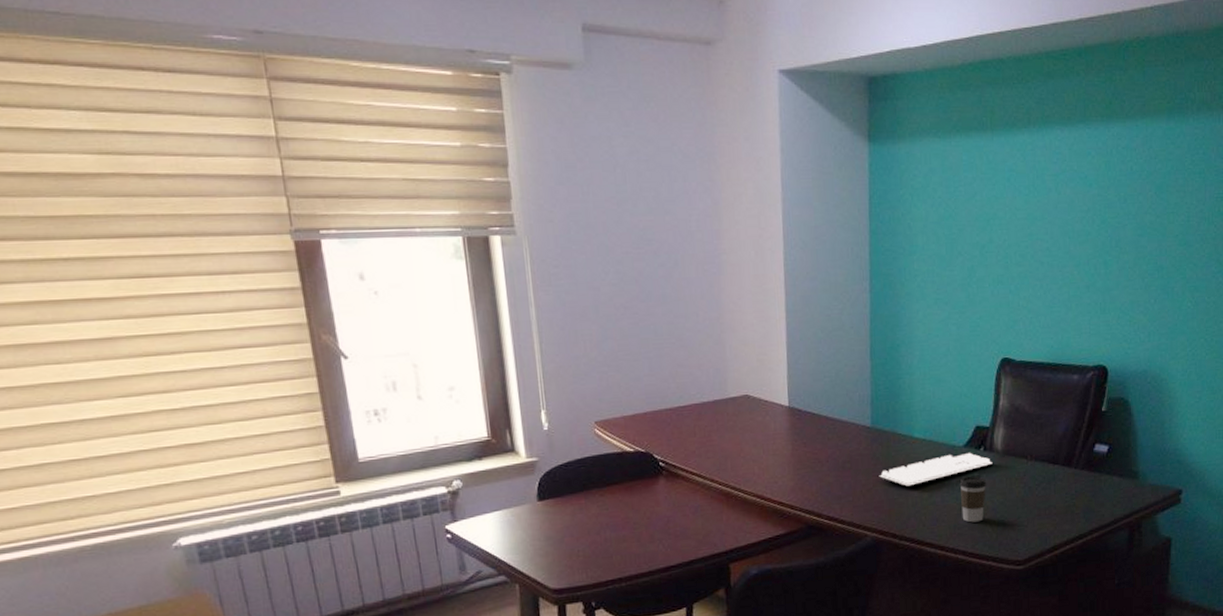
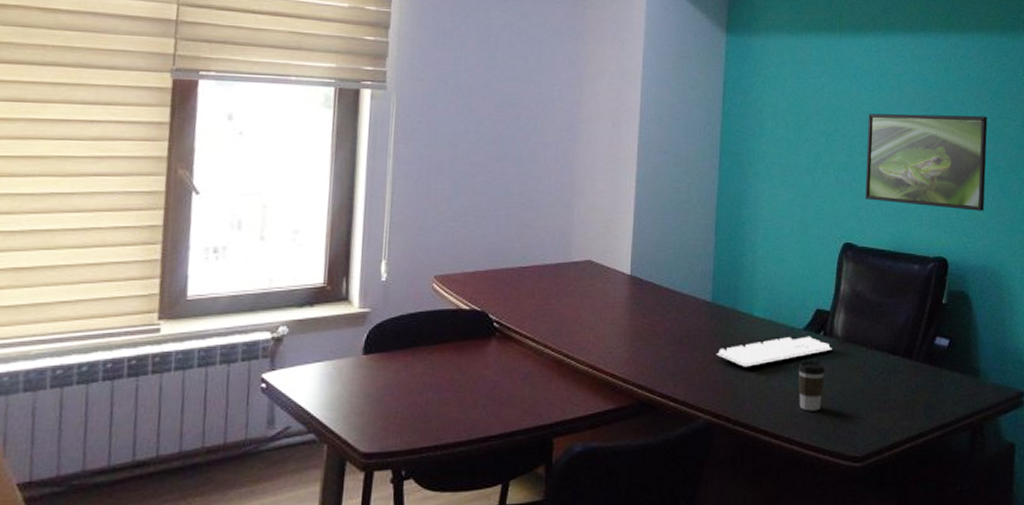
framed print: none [1022,213,1151,316] -> present [865,113,988,211]

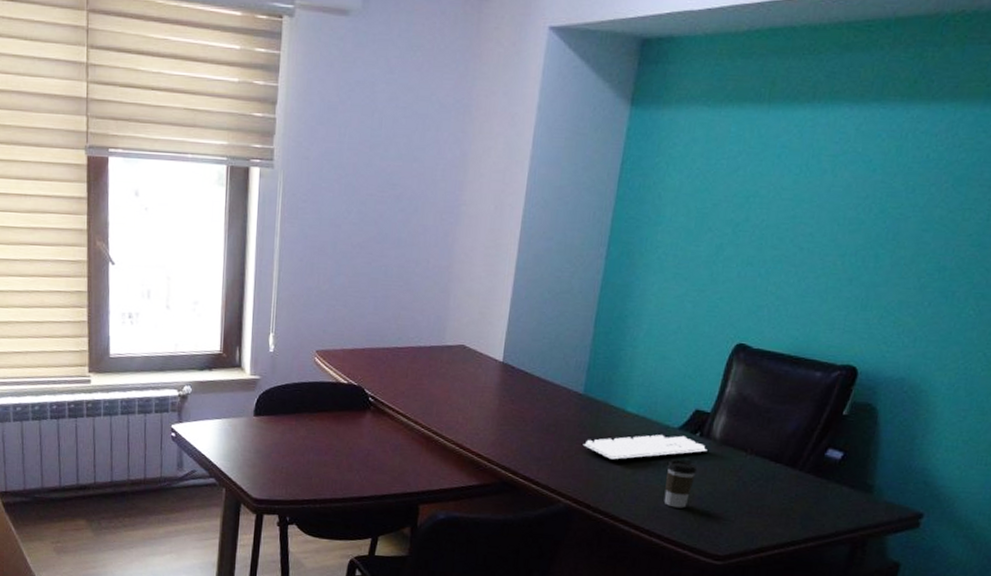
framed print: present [865,113,988,211] -> none [770,201,942,318]

